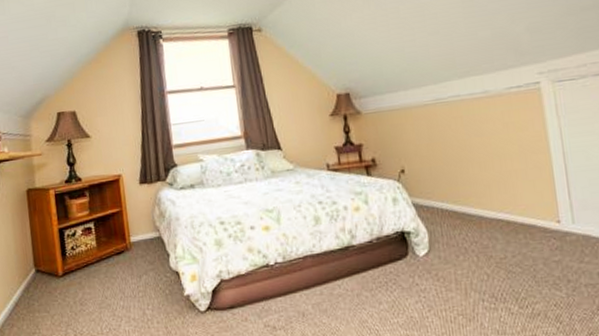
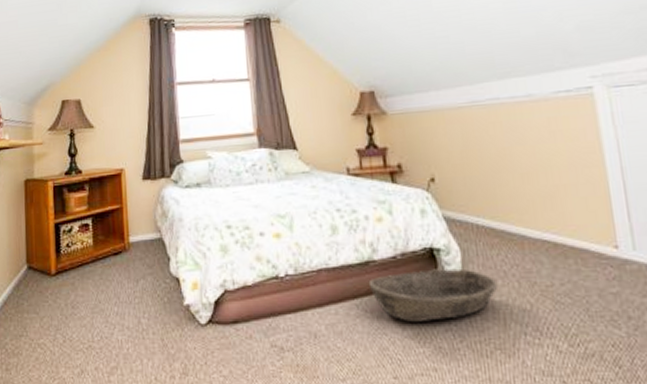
basket: none [348,248,460,297] -> present [368,268,499,322]

